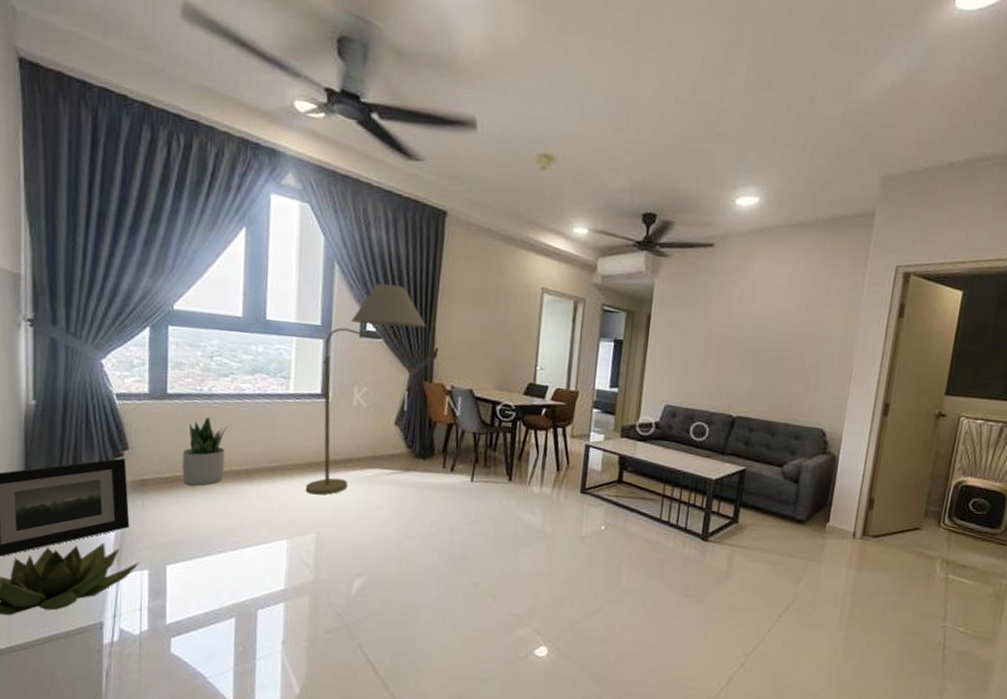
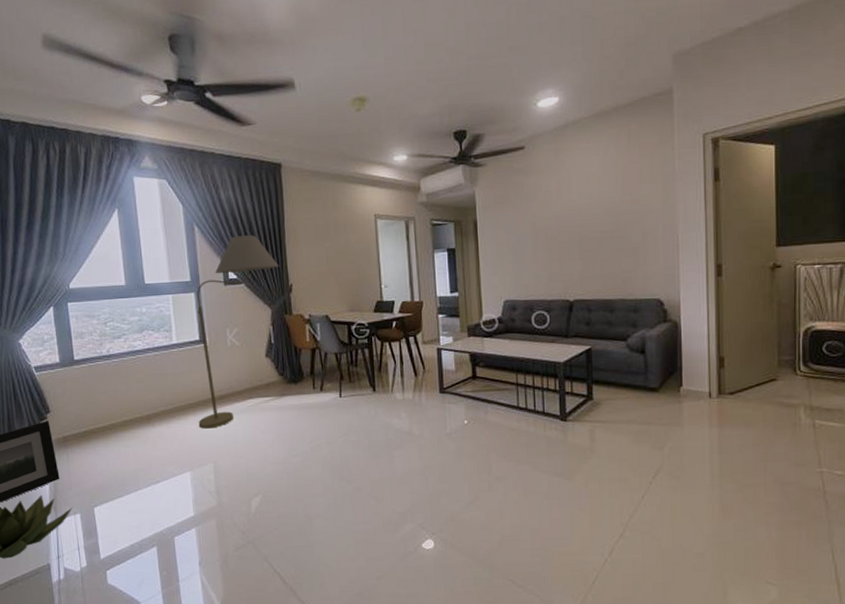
planter: present [182,416,228,486] -> none [94,374,129,436]

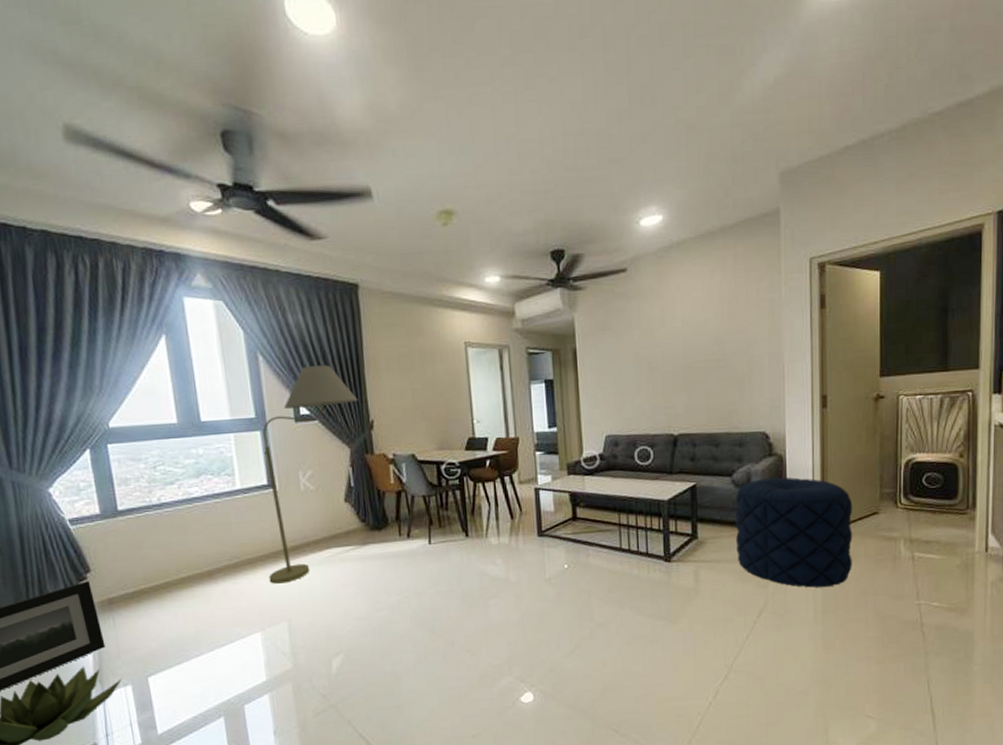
pouf: none [630,342,750,451] -> present [735,477,853,588]

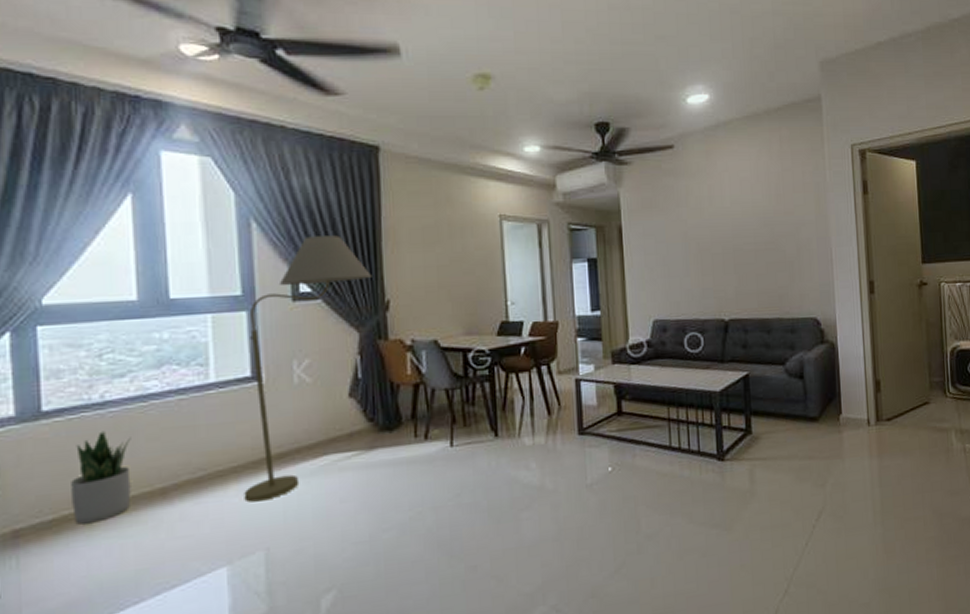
planter: none [144,526,187,596] -> present [71,430,132,525]
pouf: present [735,477,853,588] -> none [789,365,908,485]

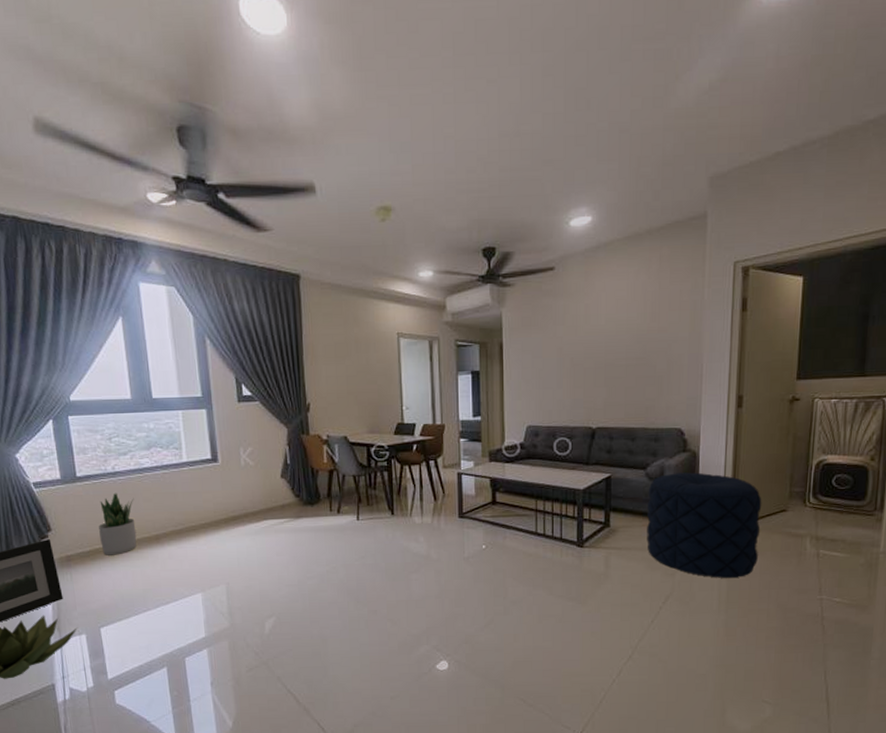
floor lamp: present [244,235,372,502] -> none [208,350,296,550]
pouf: none [789,365,908,485] -> present [647,472,762,578]

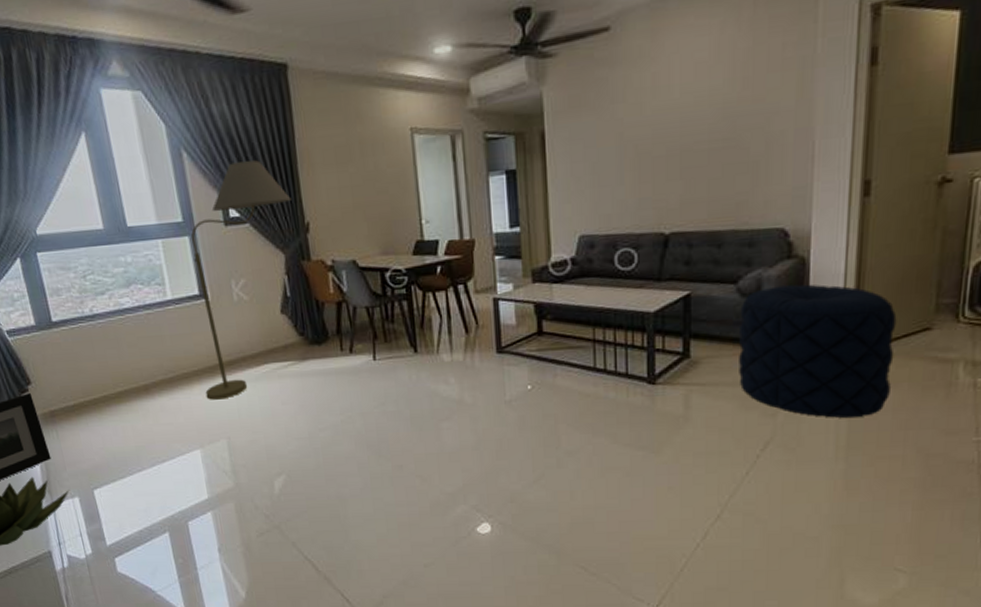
planter: present [99,492,137,556] -> none [80,338,125,410]
floor lamp: none [208,350,296,550] -> present [191,160,292,400]

